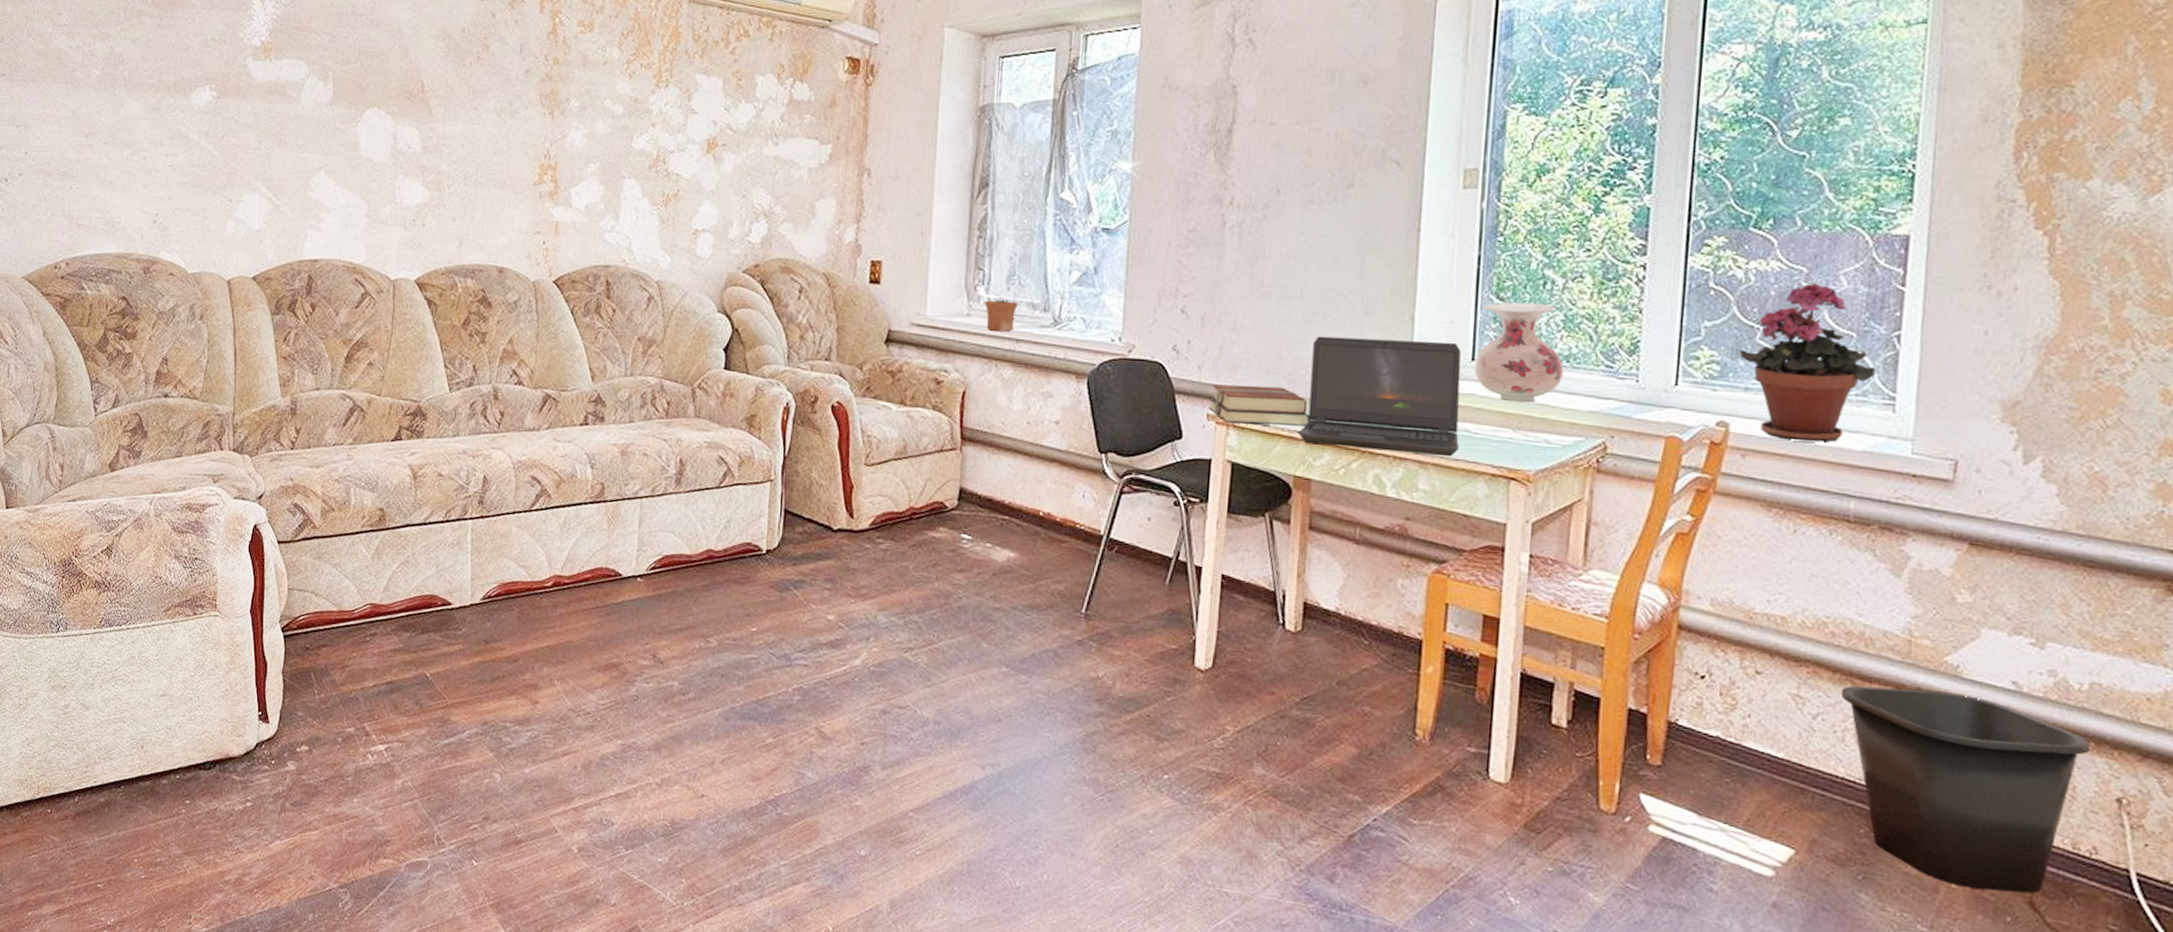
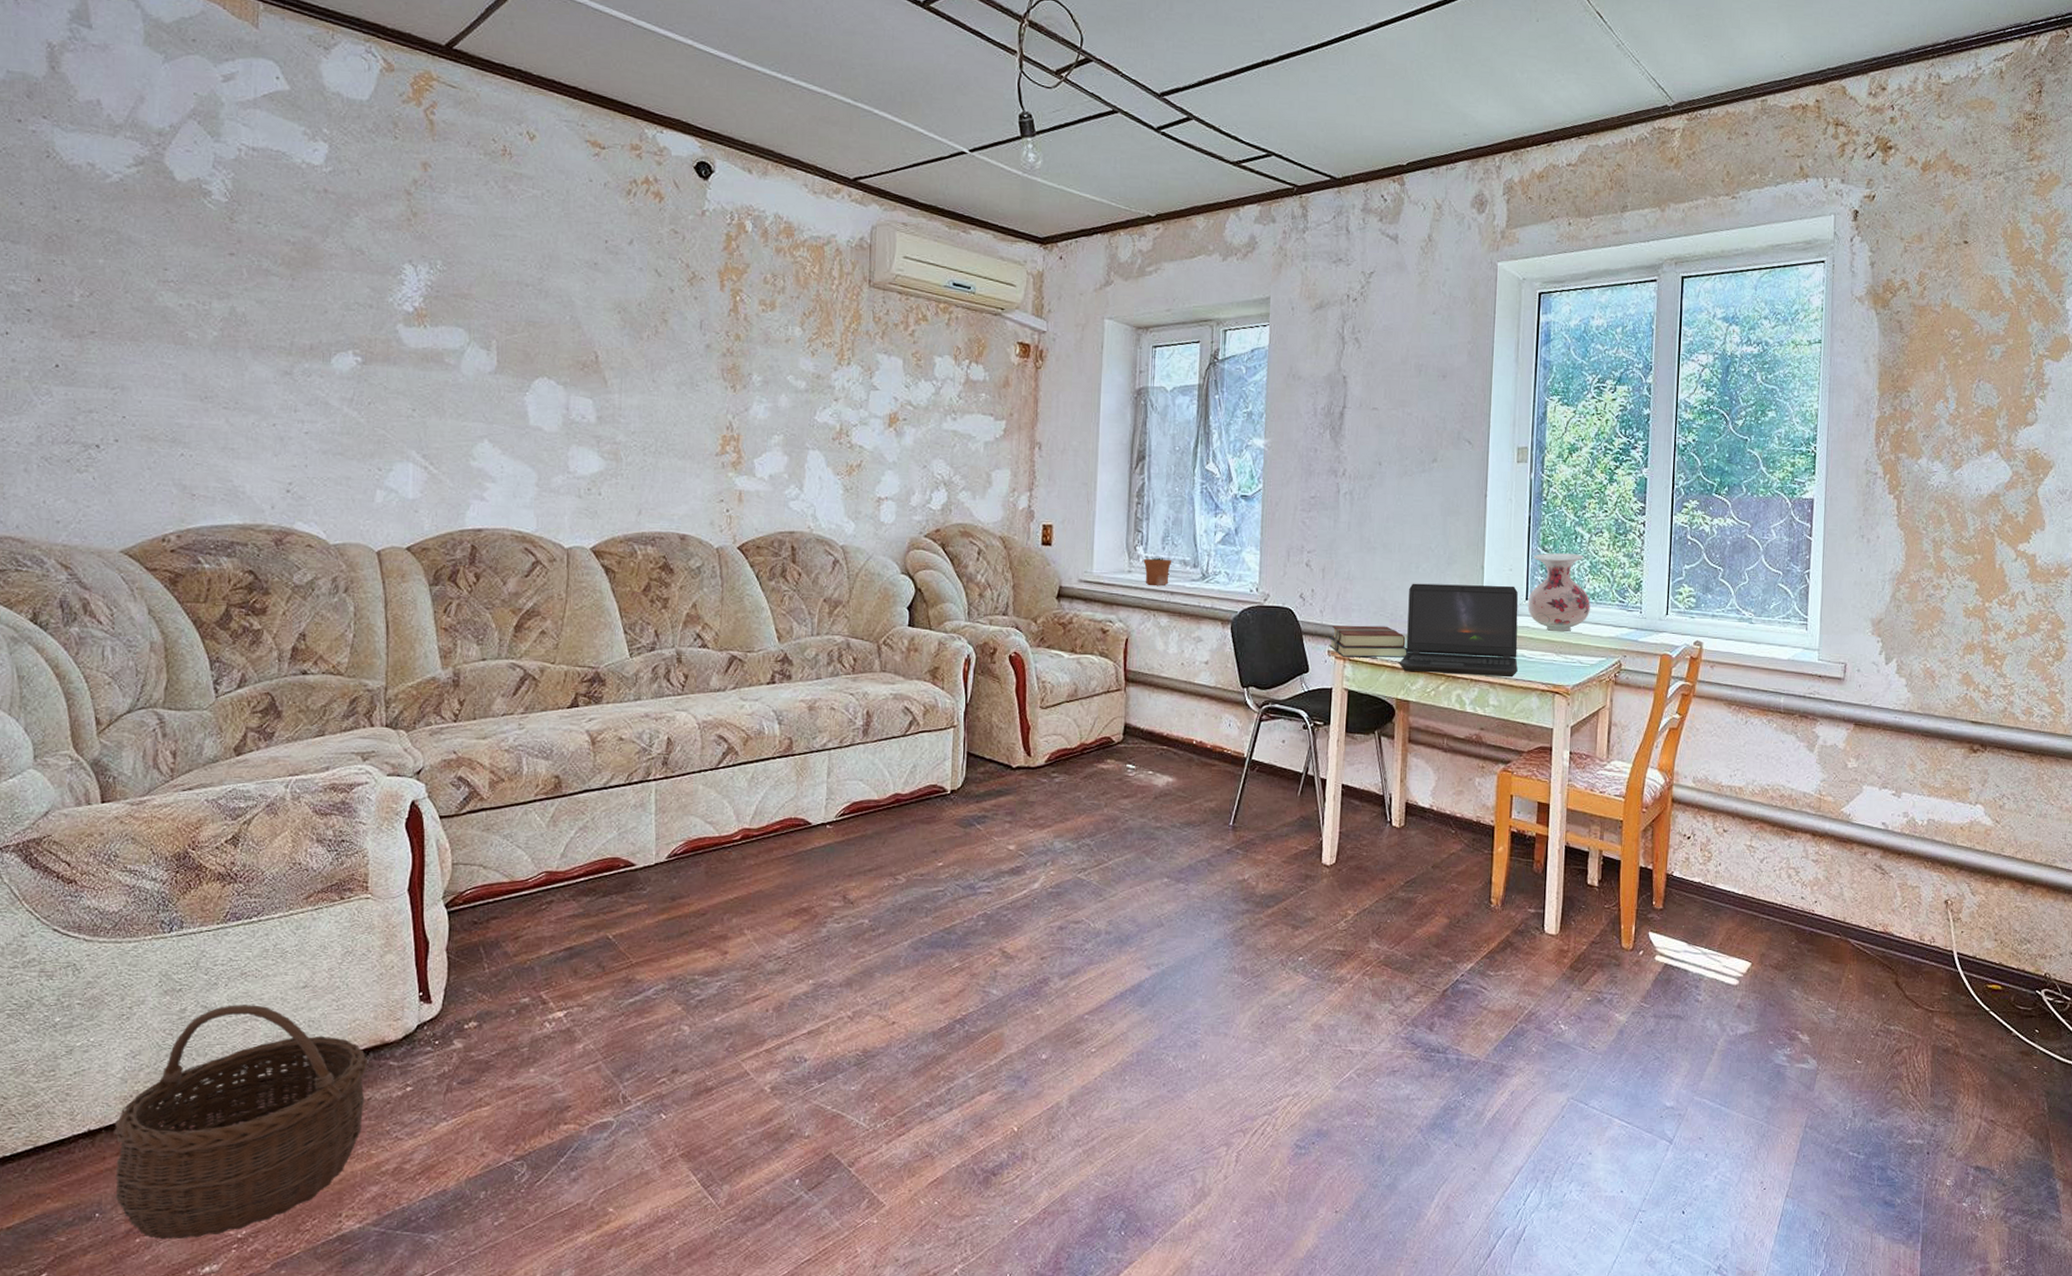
wicker basket: none [12,705,214,920] -> present [114,1005,367,1240]
potted plant: present [1740,283,1875,443] -> none [1708,535,1794,654]
waste bin: present [1840,686,2091,894] -> none [1778,834,1929,977]

